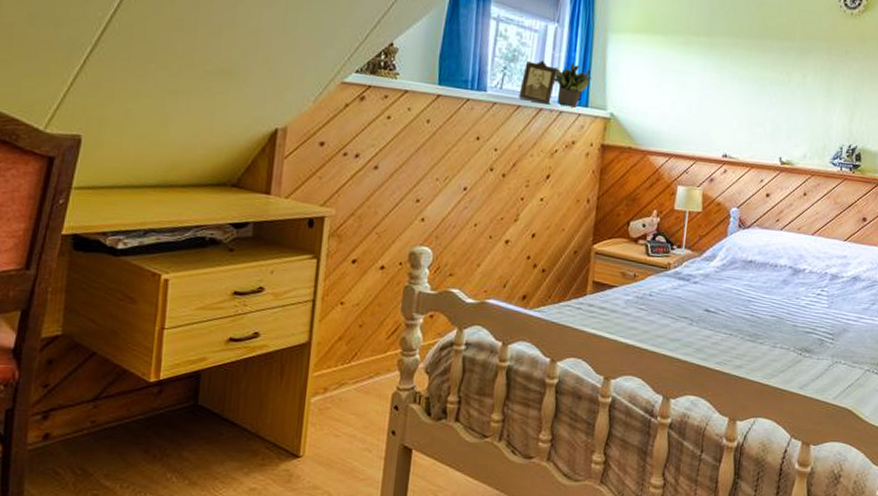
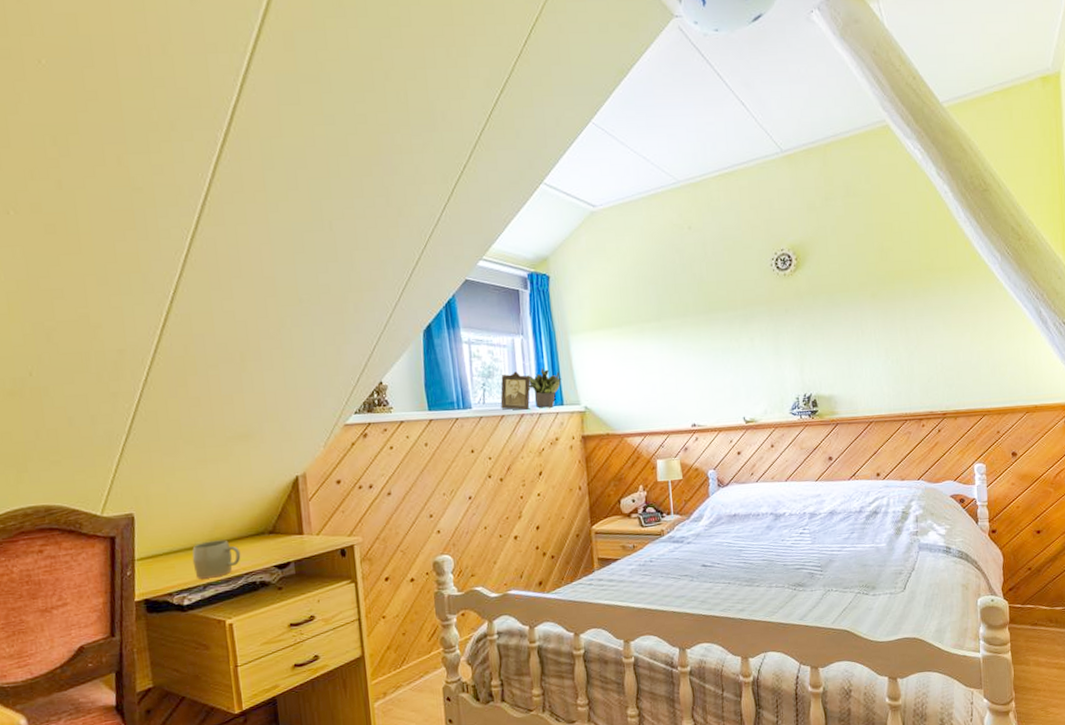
mug: none [137,182,195,224] -> present [192,539,241,579]

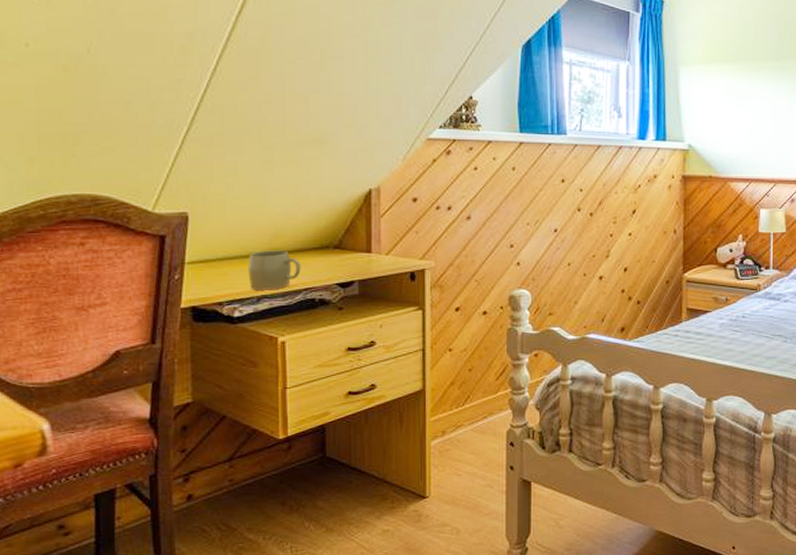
photo frame: present [500,371,530,411] -> none [598,99,633,143]
potted plant: present [527,367,562,408] -> none [630,98,666,142]

